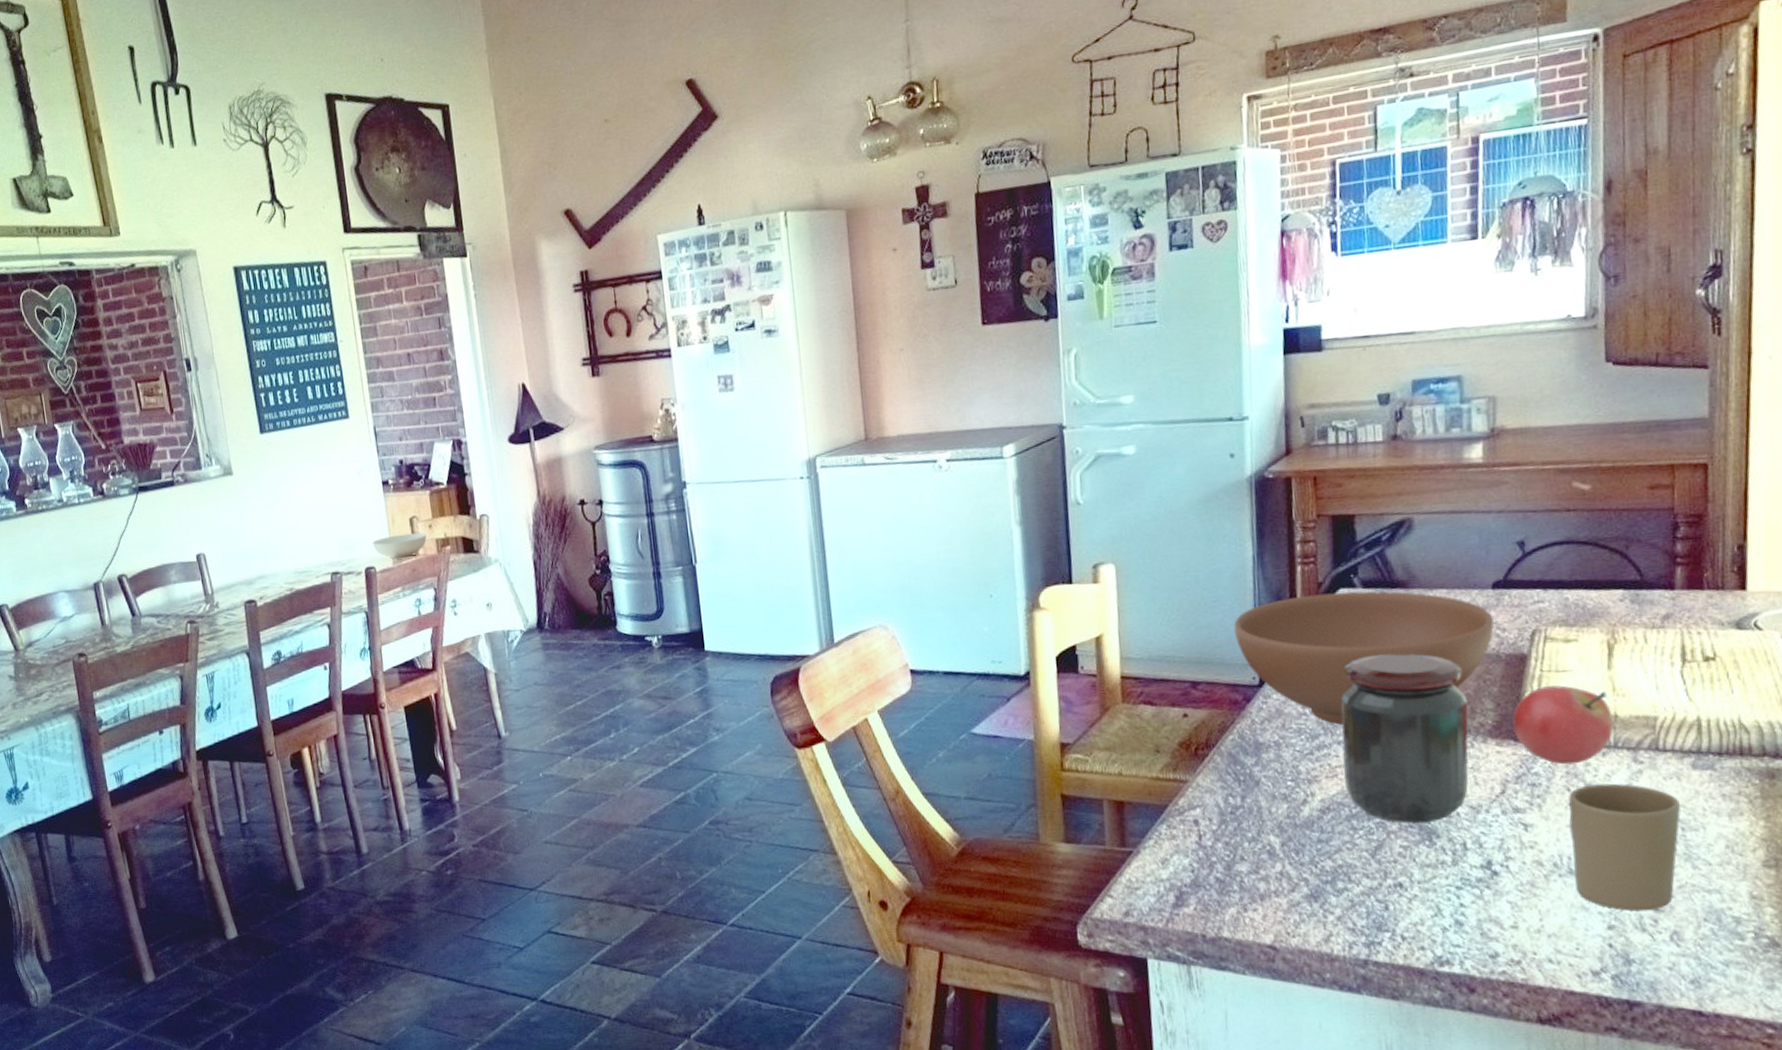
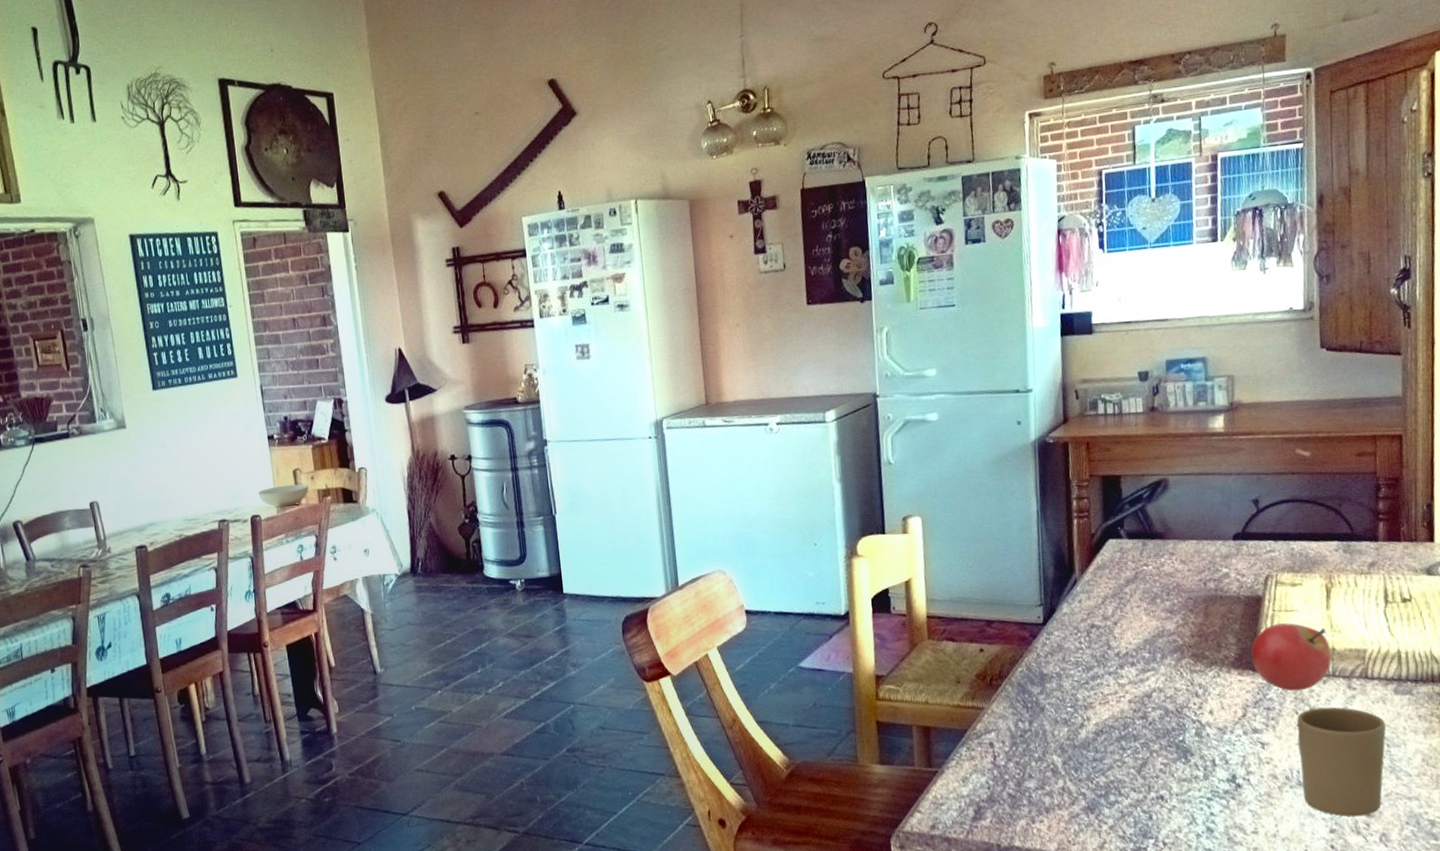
bowl: present [1233,591,1494,725] -> none [1021,541,1235,658]
jar: present [1341,653,1469,823] -> none [1111,595,1216,743]

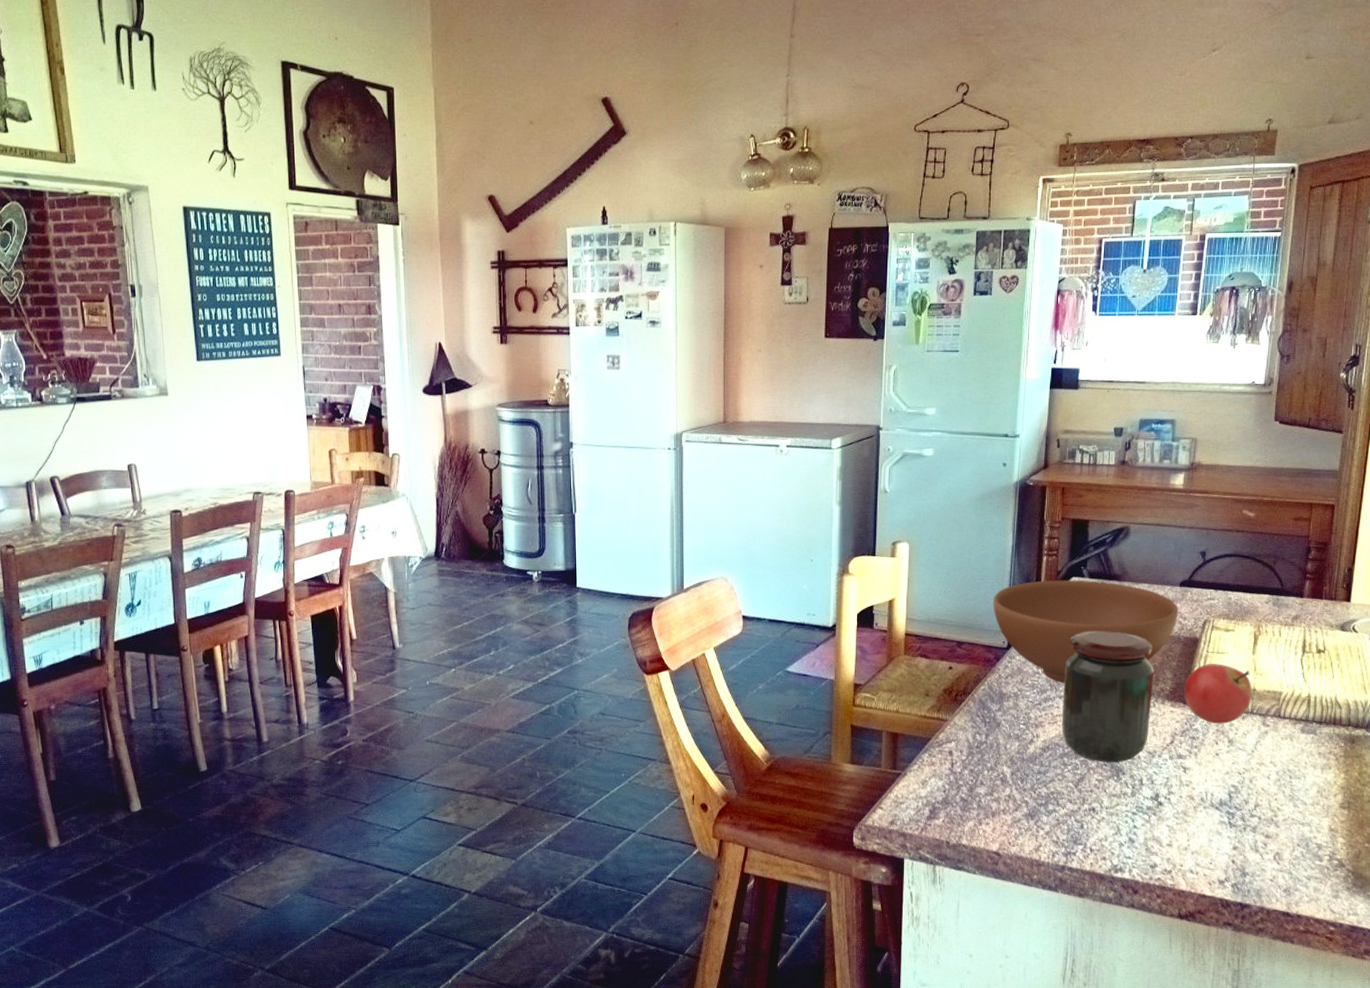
bowl: present [258,483,309,509] -> none [294,463,343,486]
bowl: none [1021,541,1235,658] -> present [993,580,1178,683]
jar: none [1111,595,1216,743] -> present [1061,630,1154,762]
mug: present [1297,706,1386,817] -> none [1214,740,1290,837]

